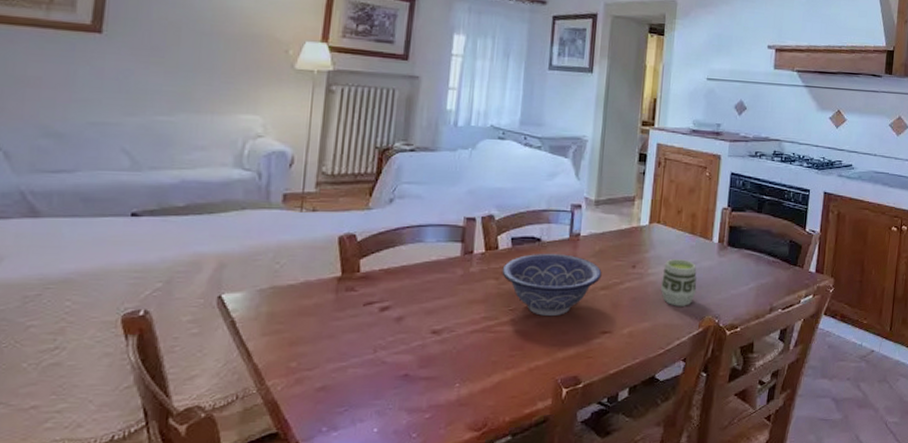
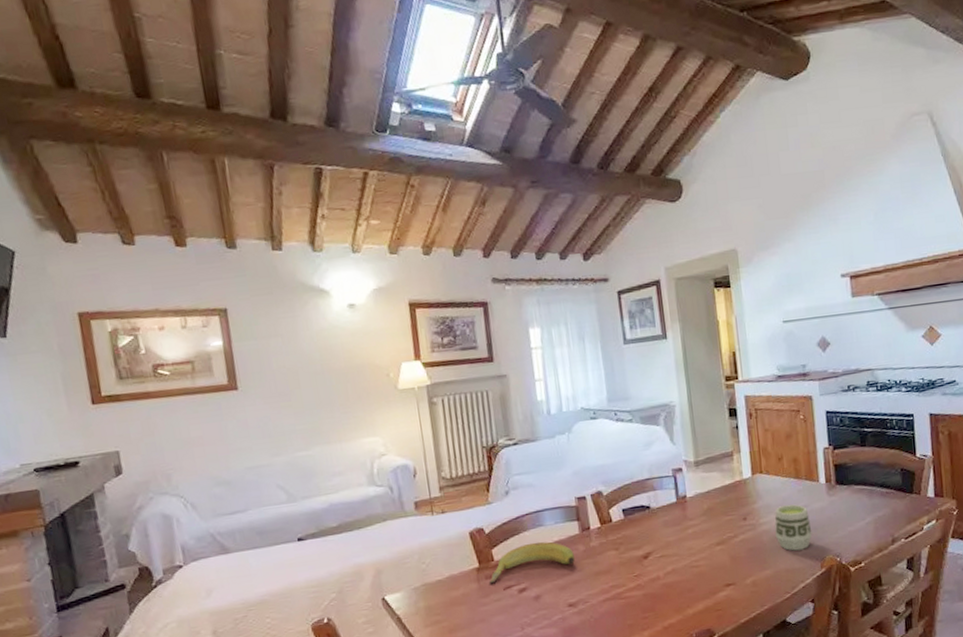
banana: none [348,258,450,297] -> present [488,541,575,584]
decorative bowl: present [502,254,602,317] -> none [619,517,715,578]

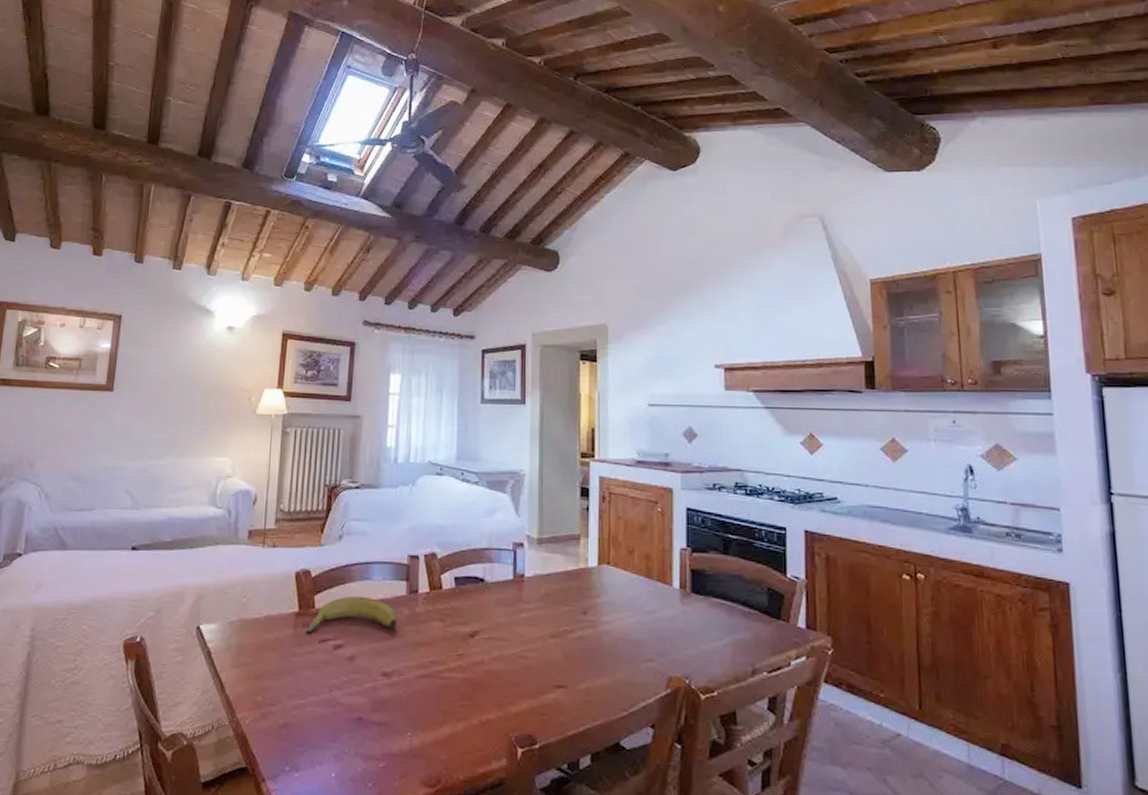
cup: present [774,504,812,551] -> none [616,606,659,662]

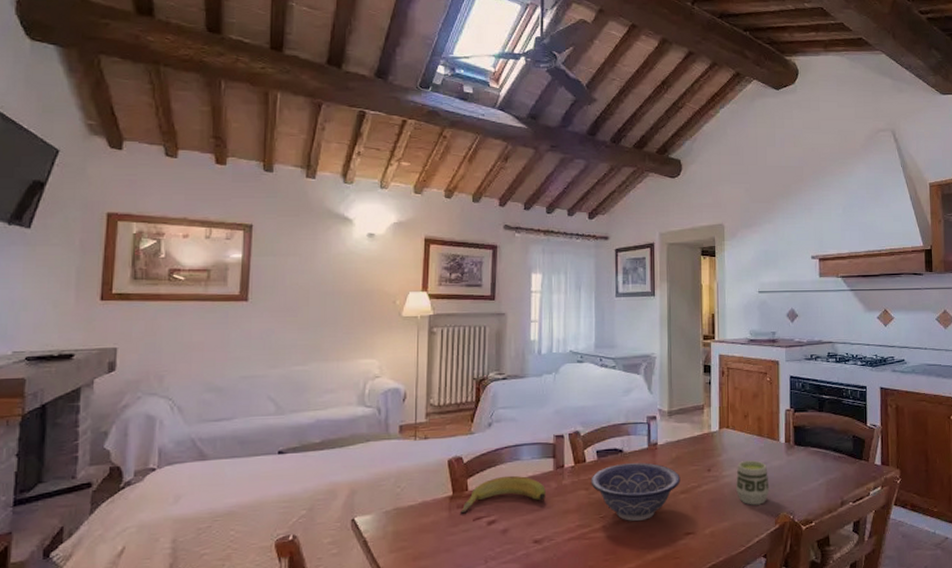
decorative bowl: none [447,595,551,665] -> present [591,463,681,522]
cup: none [616,606,659,662] -> present [735,460,770,505]

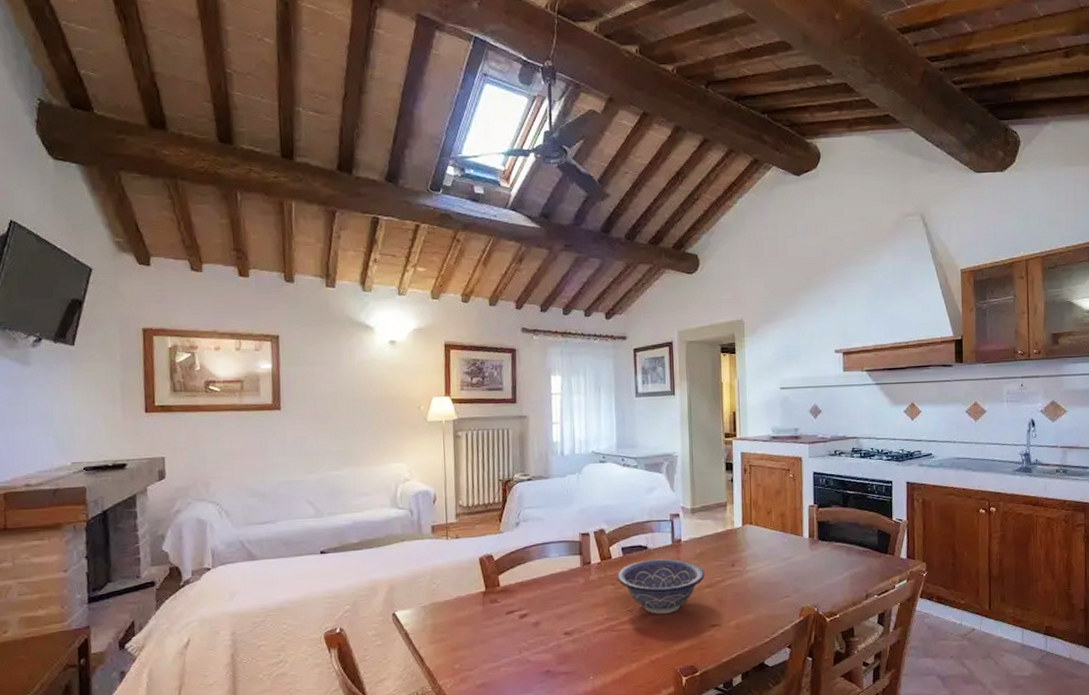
banana: present [459,475,546,514] -> none [493,572,574,608]
cup: present [735,460,770,505] -> none [759,555,794,599]

